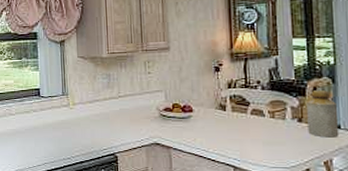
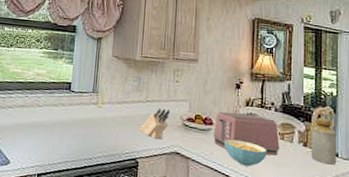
knife block: none [115,101,146,132] -> present [139,108,171,139]
toaster: none [194,96,270,135] -> present [213,112,280,156]
cereal bowl: none [207,124,256,149] -> present [224,139,267,167]

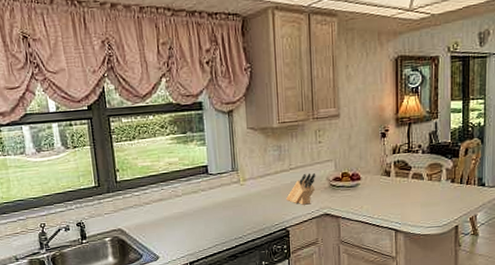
toaster: present [213,112,280,156] -> none [362,160,428,201]
cereal bowl: present [224,139,267,167] -> none [373,189,415,213]
bottle: present [311,118,337,165] -> none [459,151,484,196]

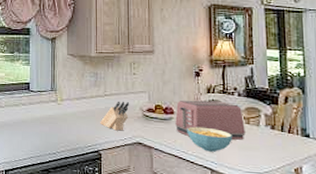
toaster: none [362,160,428,201] -> present [175,100,245,140]
cereal bowl: none [373,189,415,213] -> present [187,126,232,152]

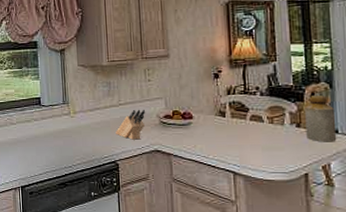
toaster: present [175,100,245,140] -> none [194,102,269,141]
cereal bowl: present [187,126,232,152] -> none [207,130,255,155]
bottle: none [279,100,309,146] -> present [305,95,337,142]

